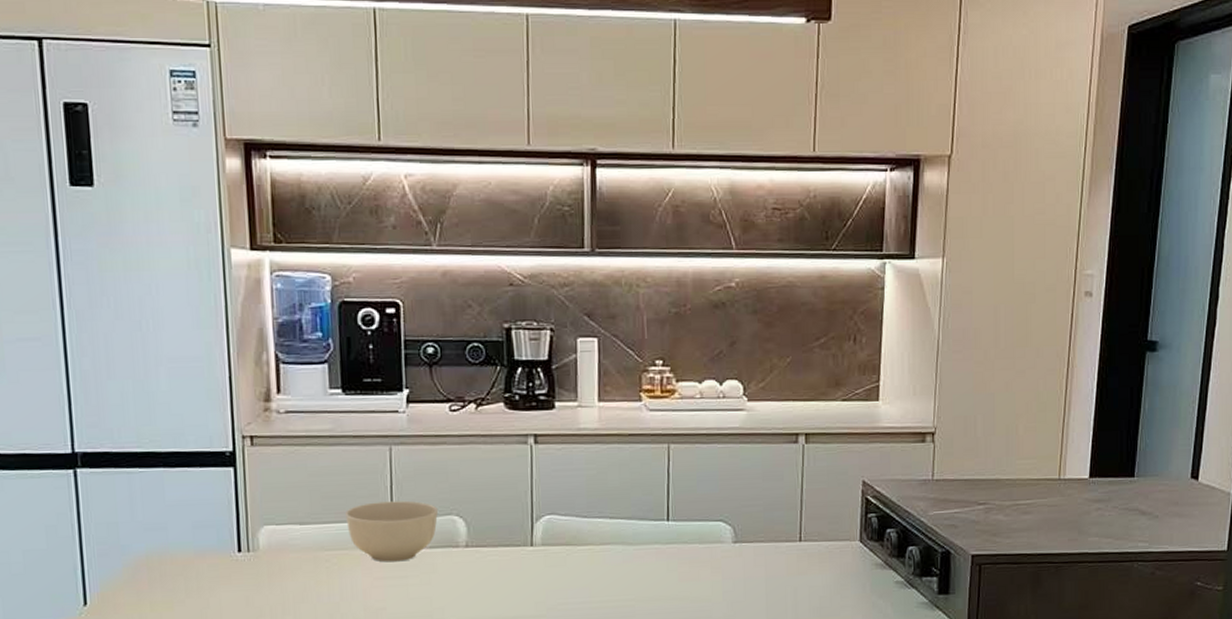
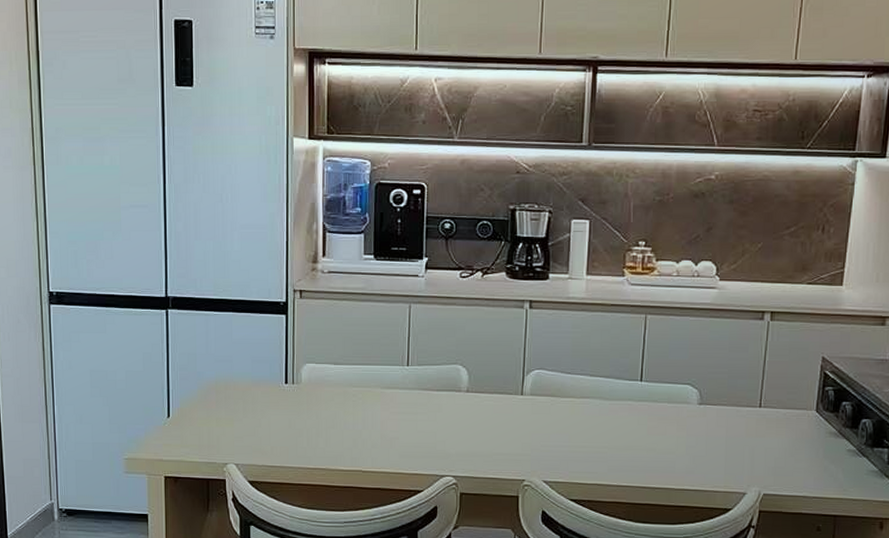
bowl: present [344,500,439,562] -> none [370,350,446,400]

